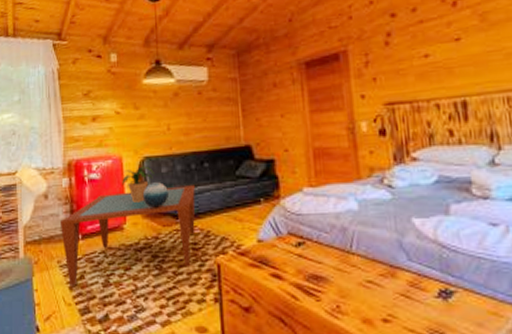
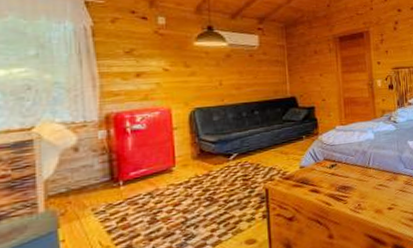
coffee table: present [61,185,195,286] -> none [96,129,246,230]
potted plant: present [122,166,154,202] -> none [171,115,206,147]
decorative sphere: present [142,182,169,208] -> none [193,129,220,151]

